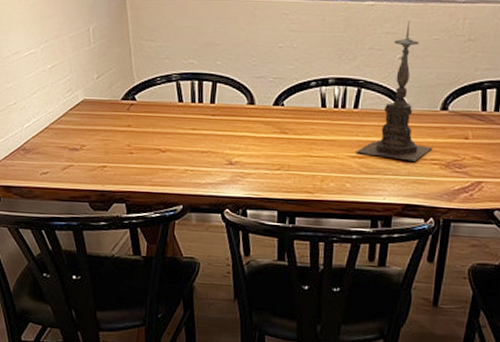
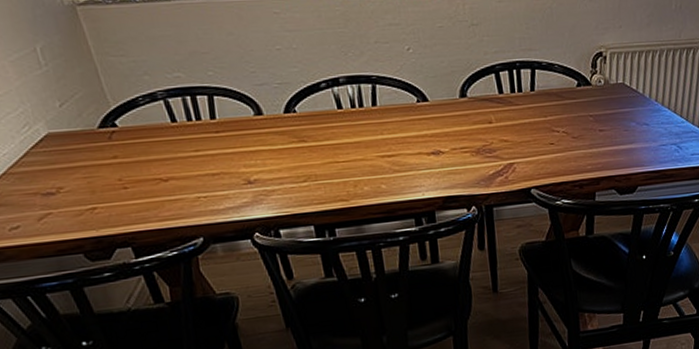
candle holder: present [355,20,433,161] -> none [383,9,460,153]

